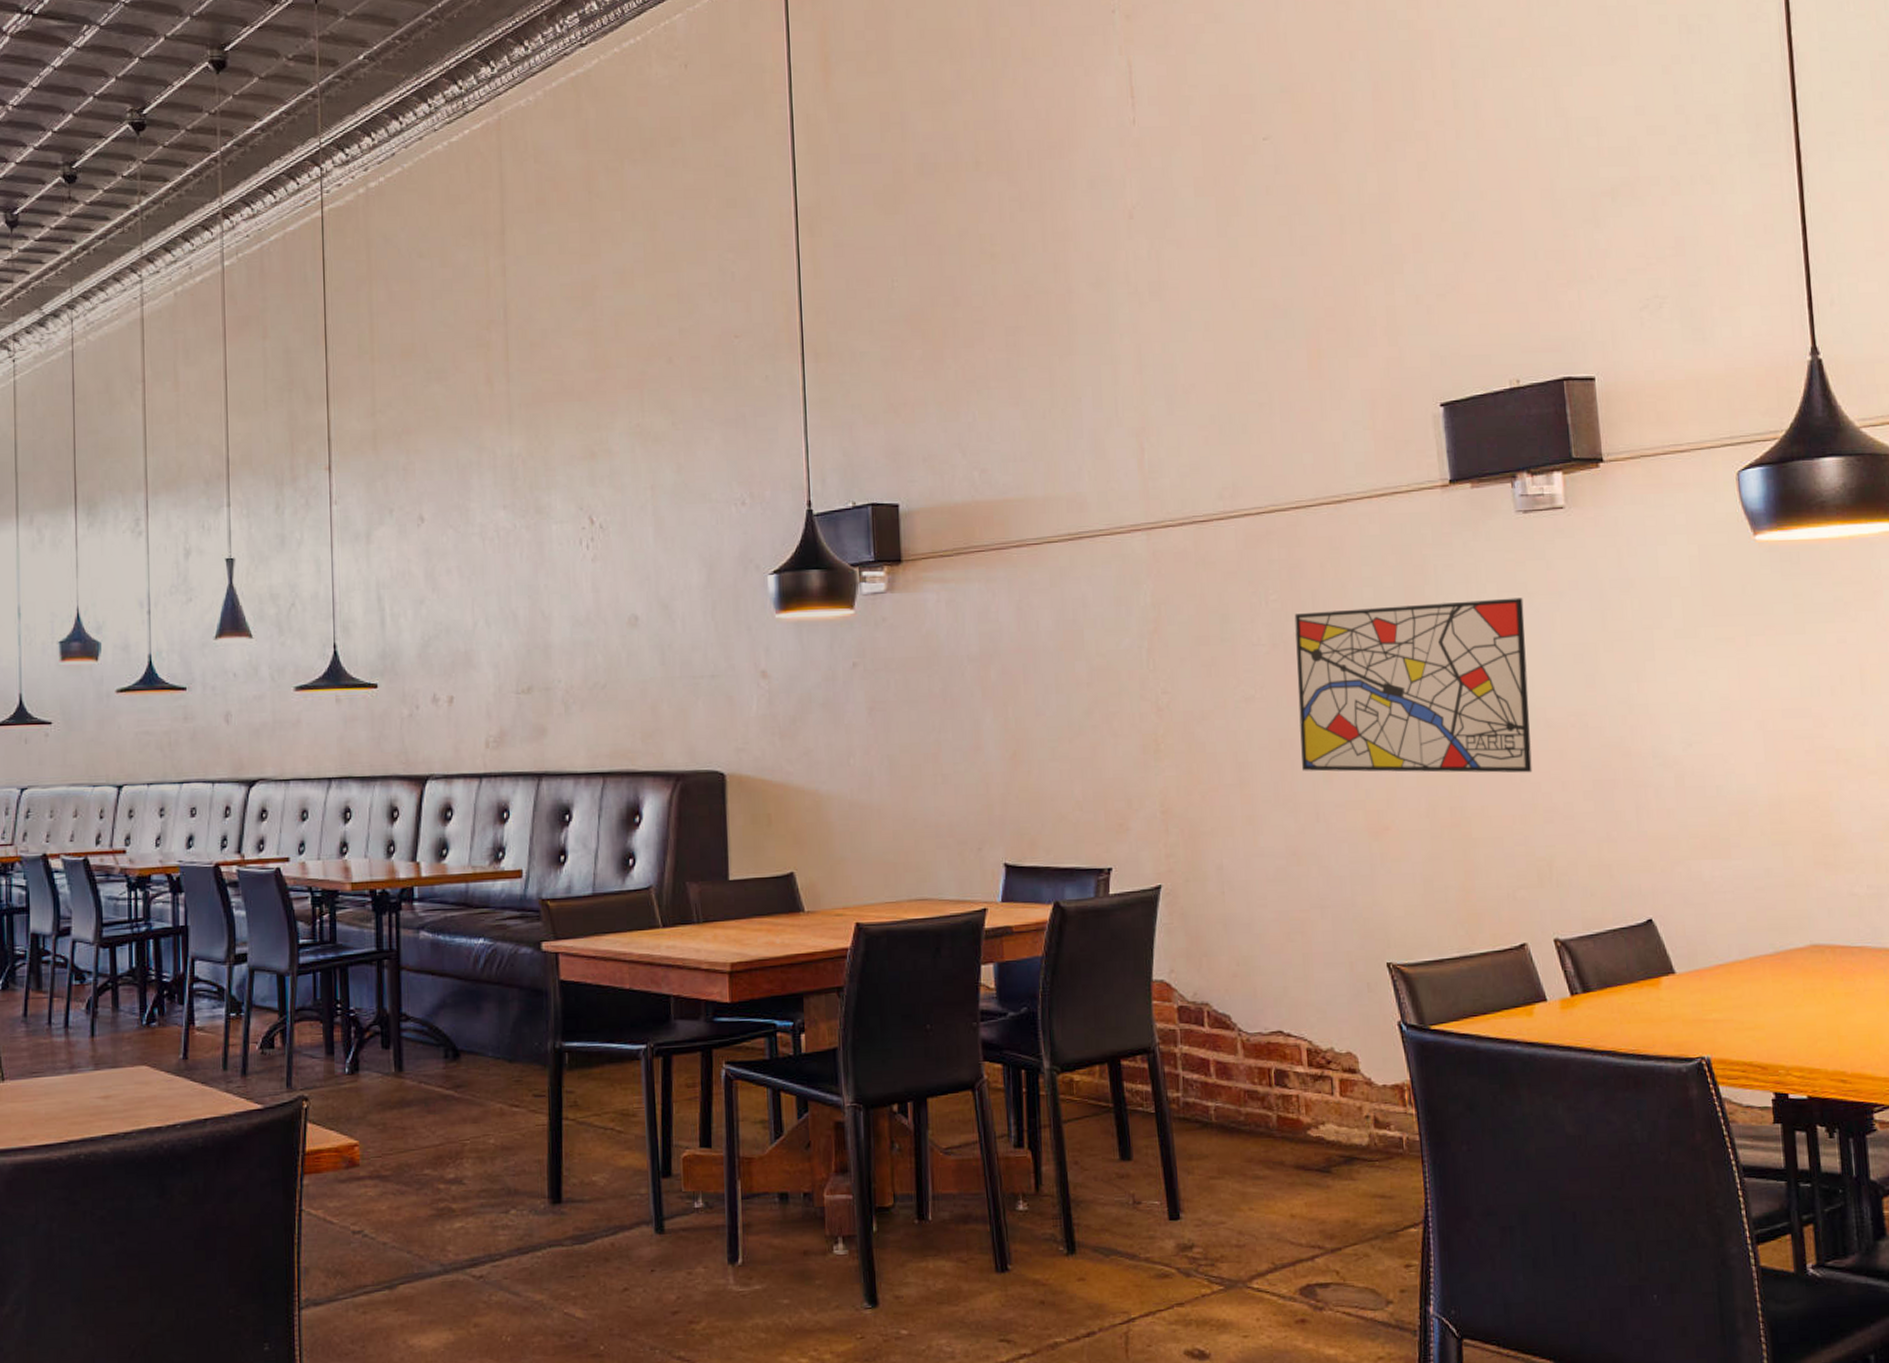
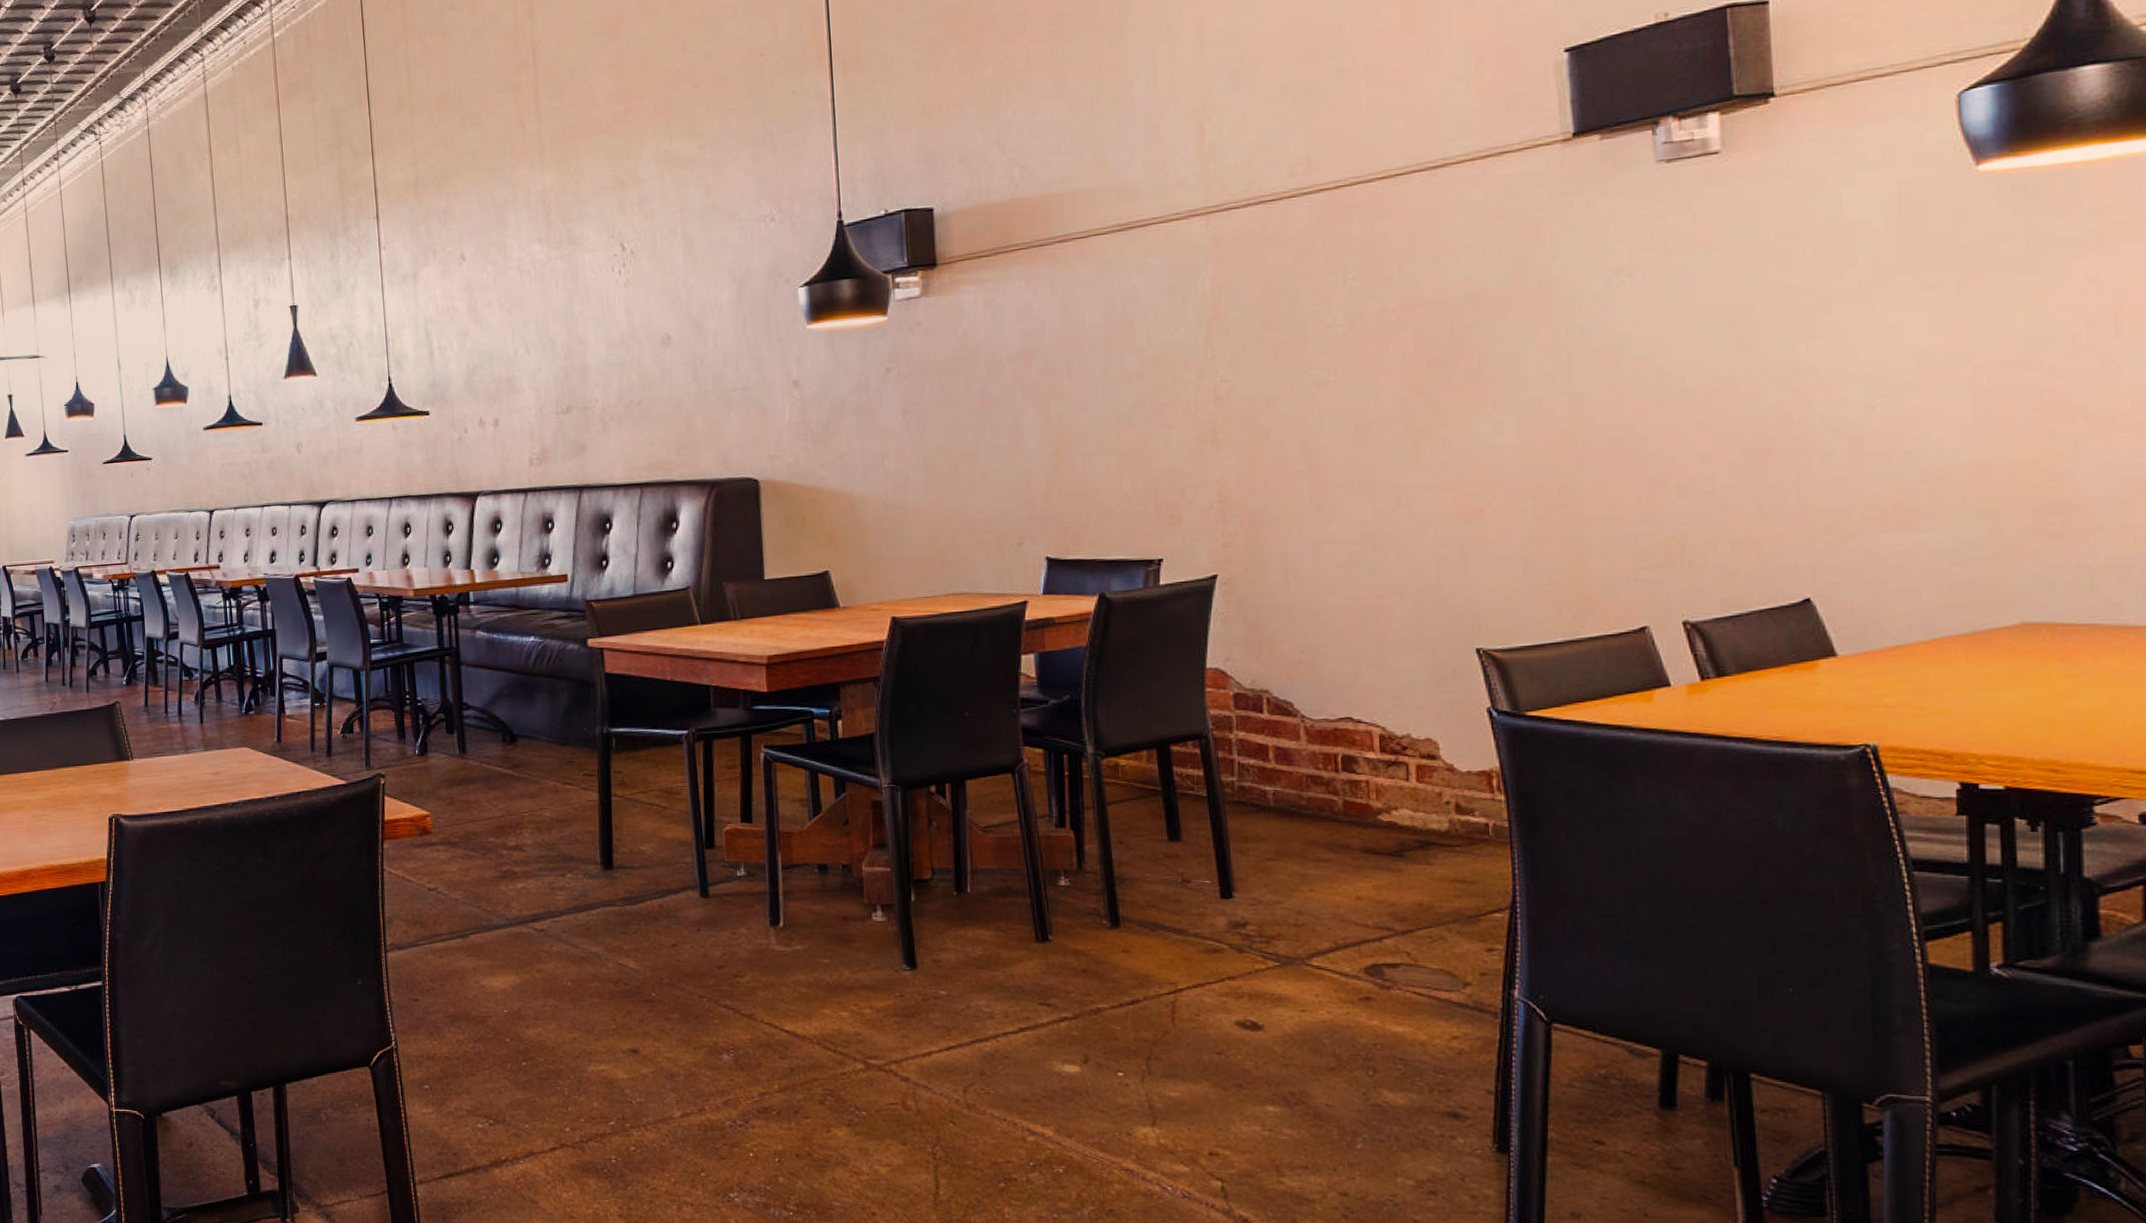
wall art: present [1294,598,1532,773] -> none [1377,256,1664,455]

